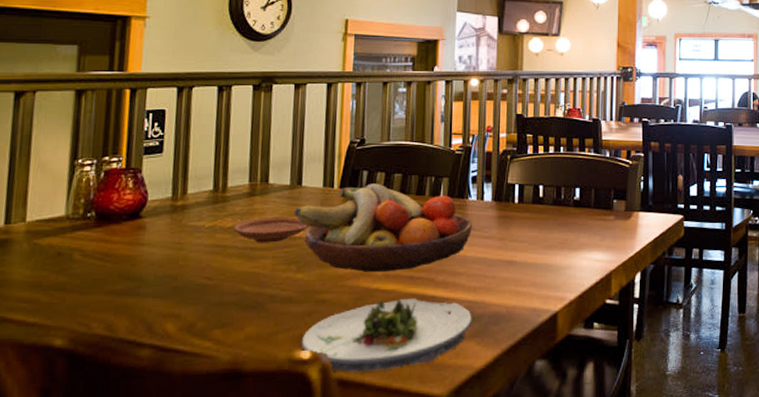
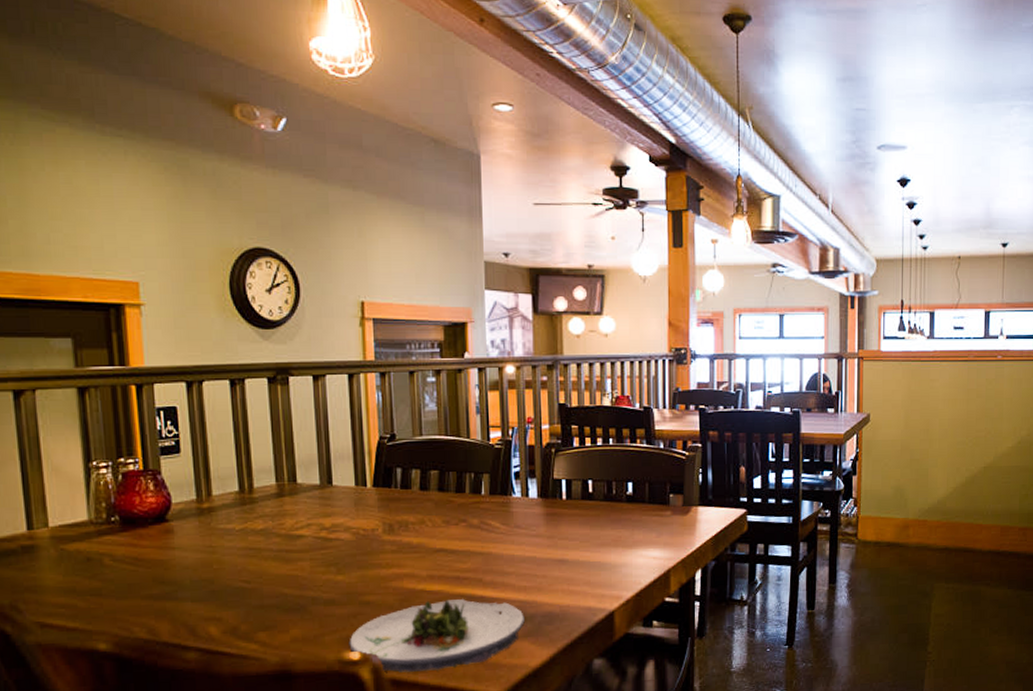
plate: present [234,216,309,243] -> none [266,517,345,545]
fruit bowl: present [293,183,472,273] -> none [327,481,518,574]

